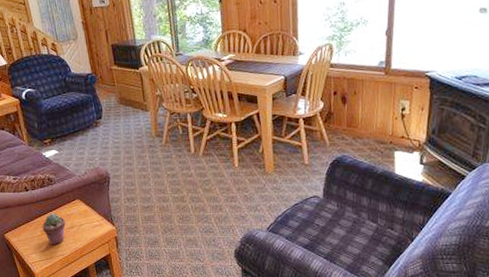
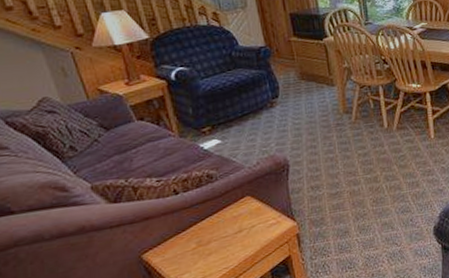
potted succulent: present [42,213,65,245] -> none [198,217,231,258]

